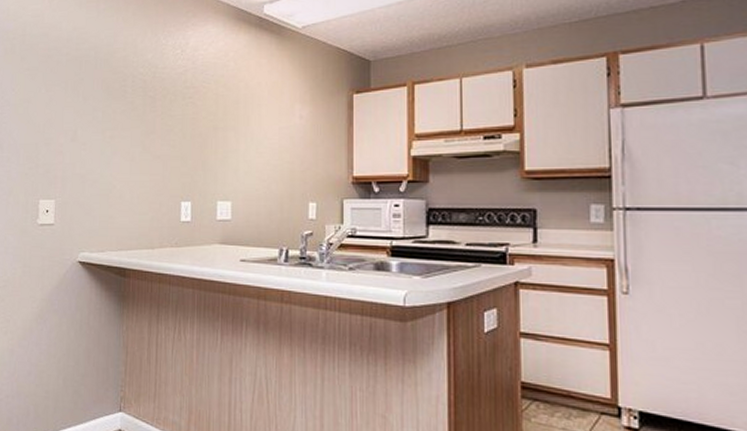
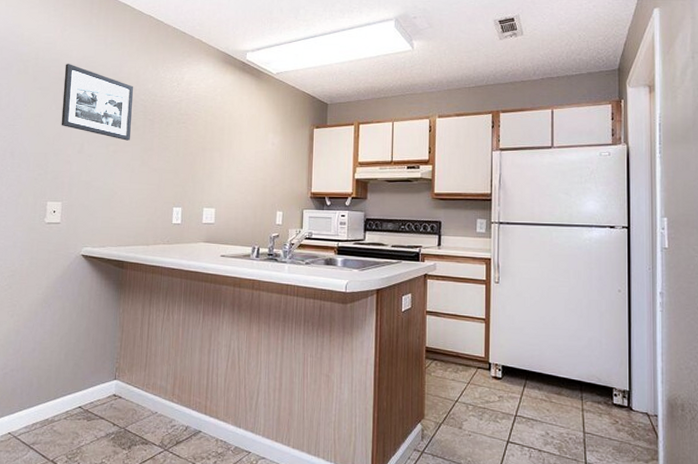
picture frame: none [51,38,131,124] -> present [61,64,134,141]

